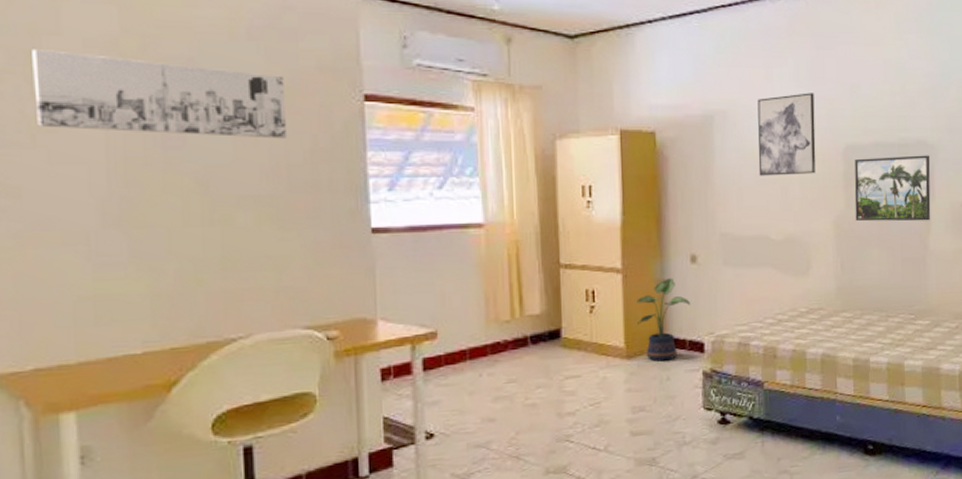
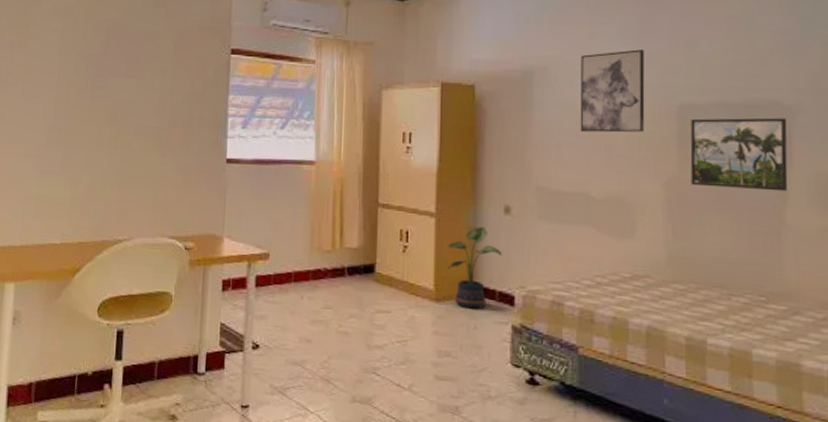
wall art: present [32,49,288,139] -> none [20,16,176,83]

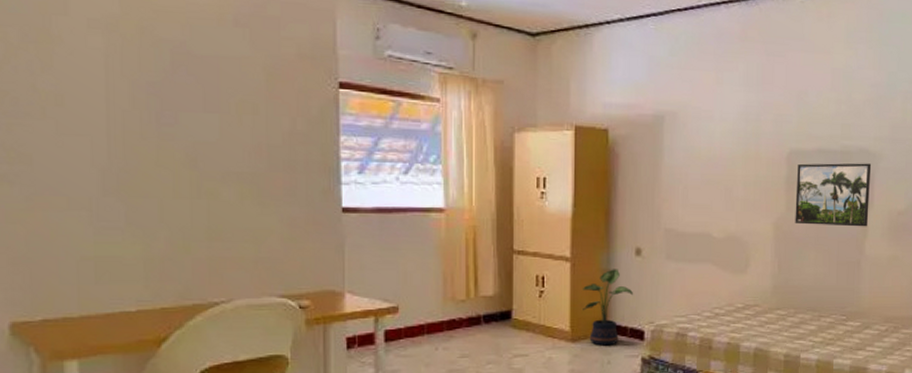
wall art: present [580,49,645,133] -> none [704,97,762,177]

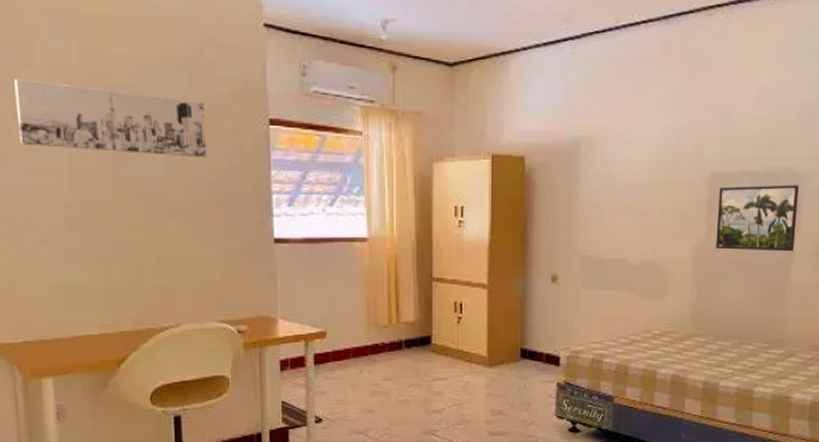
wall art: none [43,28,269,121] -> present [14,79,208,158]
potted plant: present [583,269,633,346] -> none [499,296,549,371]

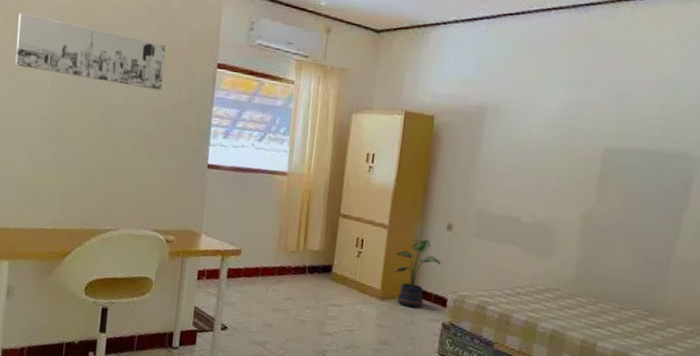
potted plant: none [499,296,549,371] -> present [394,240,441,308]
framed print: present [715,185,800,252] -> none [604,161,691,228]

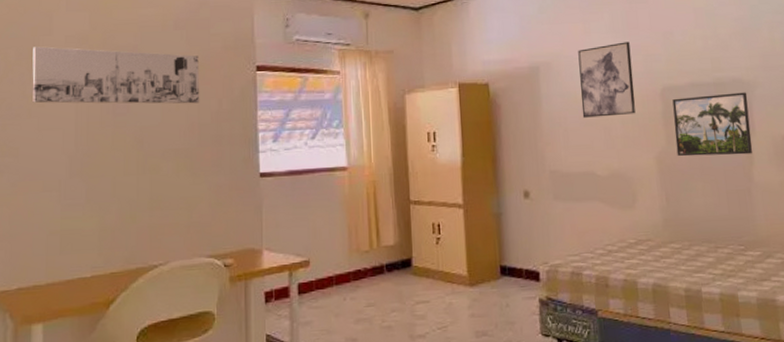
potted plant: present [394,240,441,308] -> none [477,212,525,289]
wall art: none [519,96,583,170] -> present [578,42,636,118]
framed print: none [604,161,691,228] -> present [672,92,753,157]

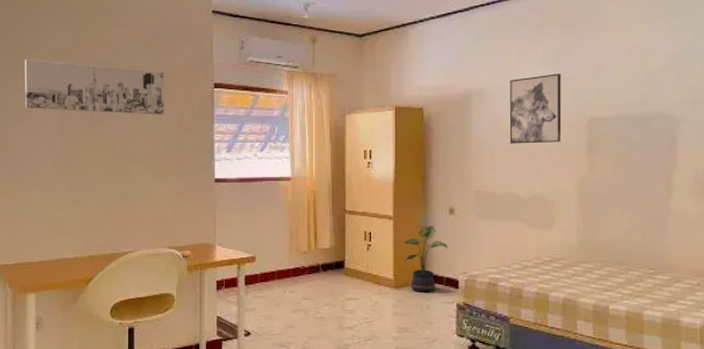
potted plant: none [477,212,525,289] -> present [404,226,448,293]
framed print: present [672,92,753,157] -> none [597,126,673,186]

